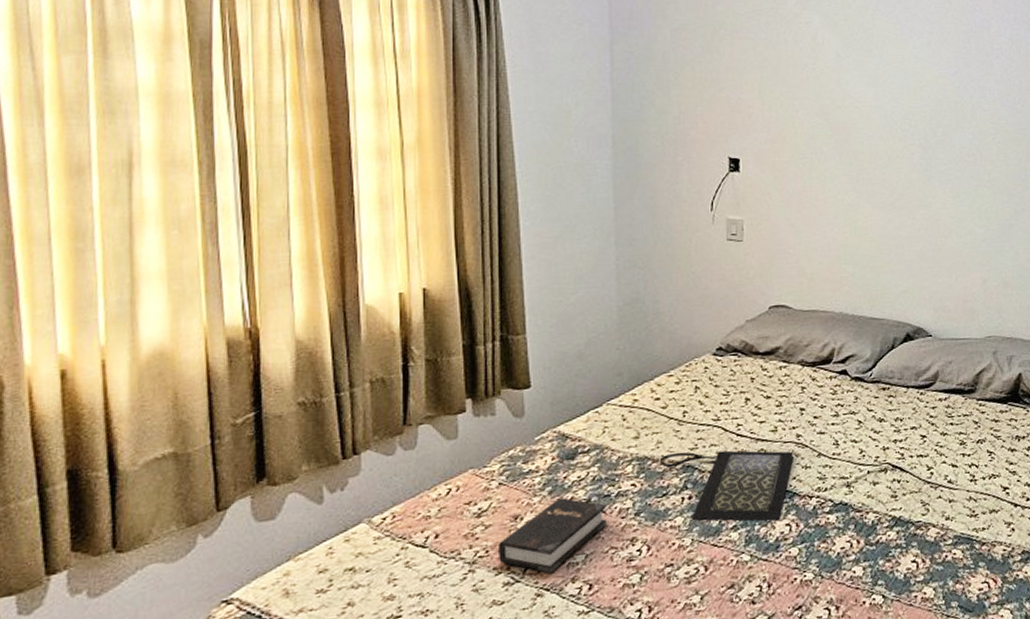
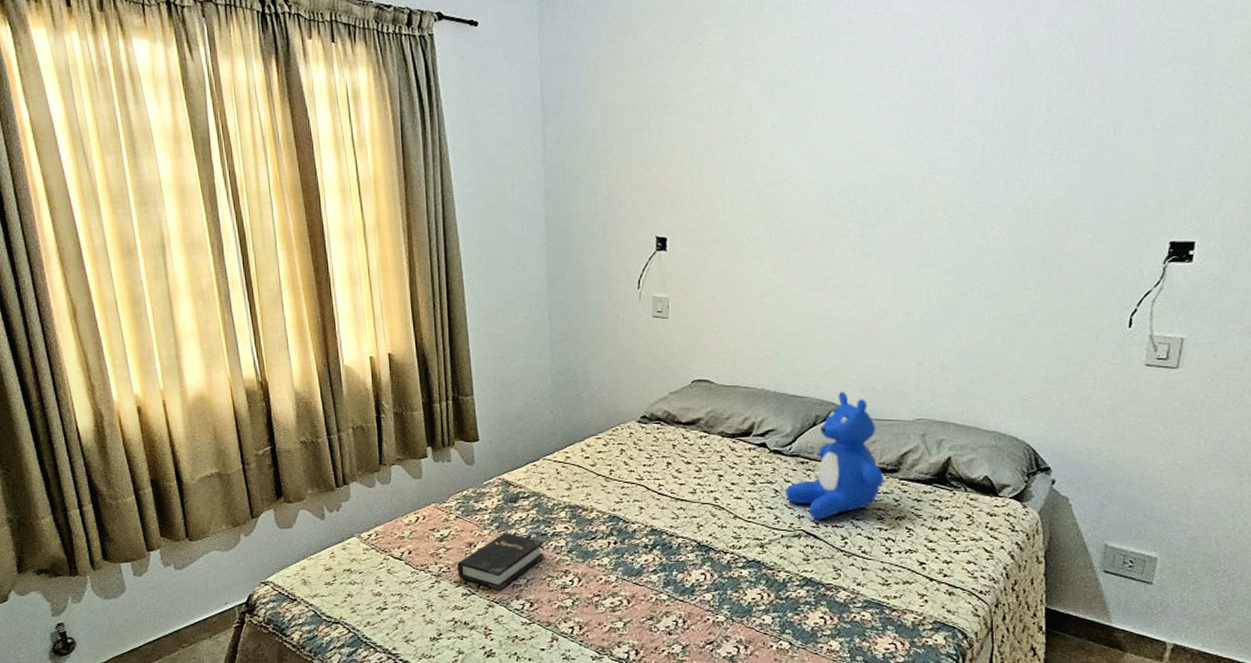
clutch bag: present [659,450,793,522] -> none [588,504,710,570]
teddy bear: none [869,311,963,450] -> present [786,391,884,519]

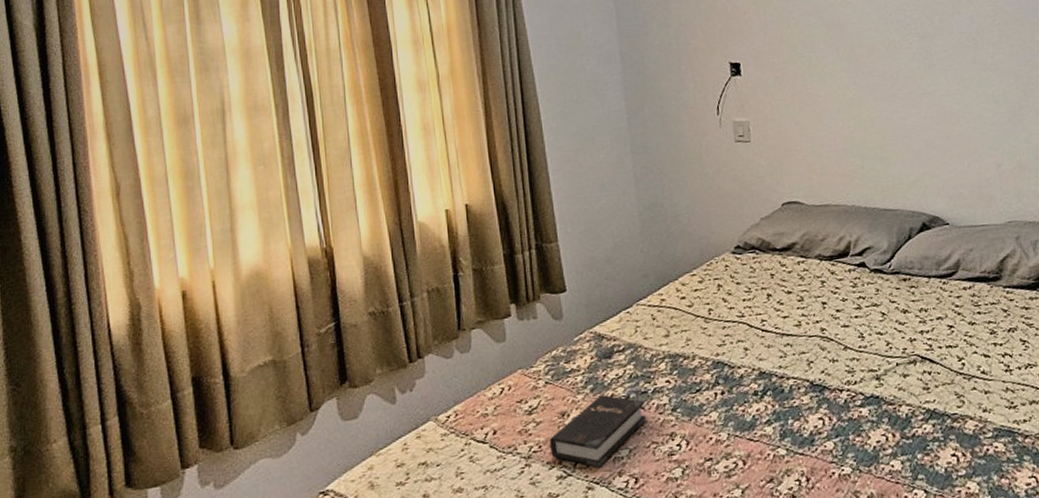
teddy bear: present [786,391,884,519] -> none [892,199,989,341]

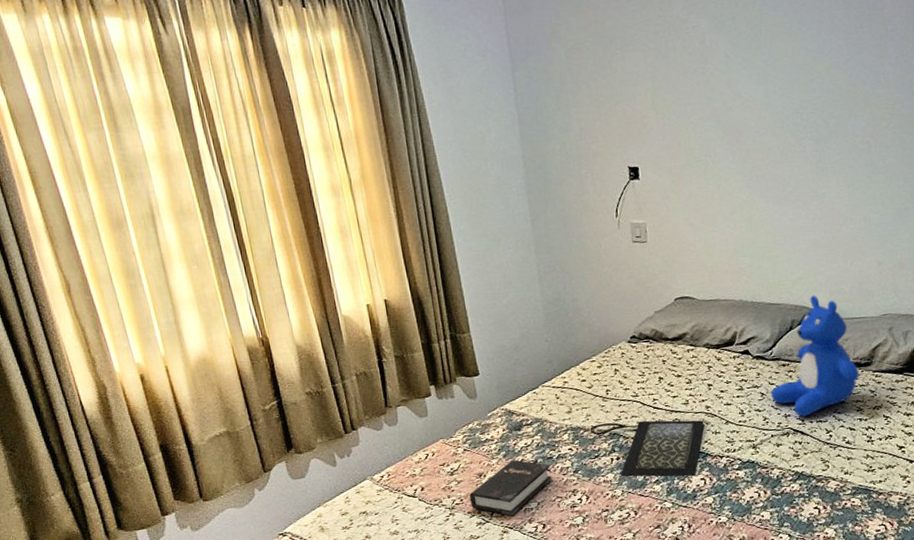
clutch bag: none [690,345,820,417] -> present [589,420,704,477]
teddy bear: none [892,199,989,341] -> present [771,295,859,417]

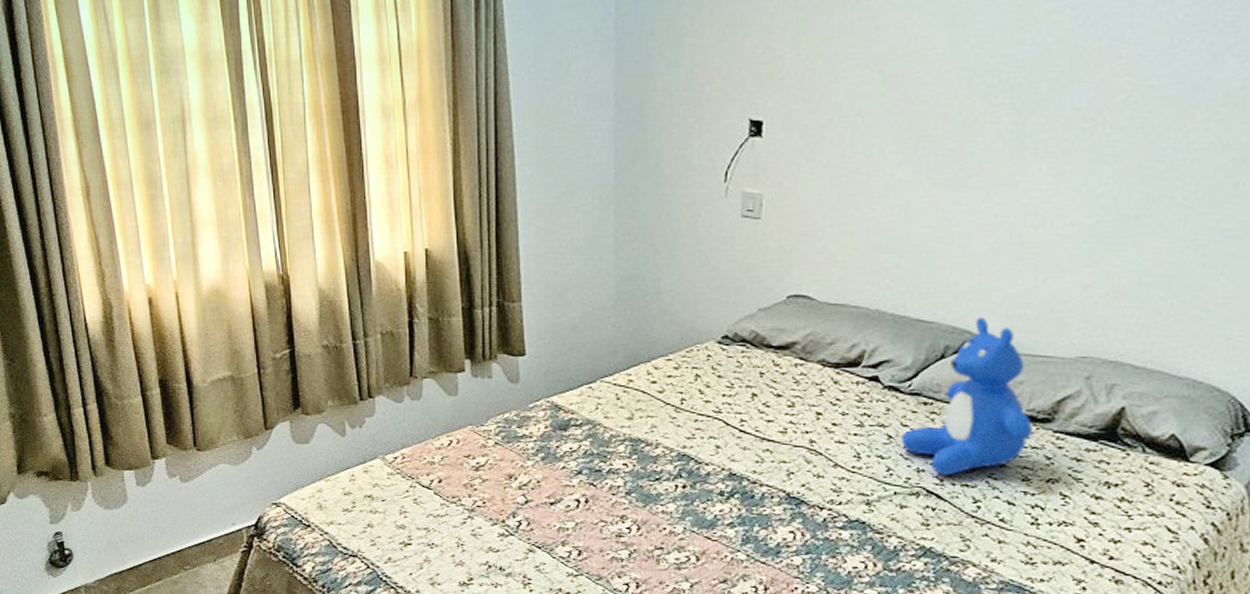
hardback book: present [470,460,552,517] -> none [495,465,597,534]
clutch bag: present [589,420,704,477] -> none [653,439,804,527]

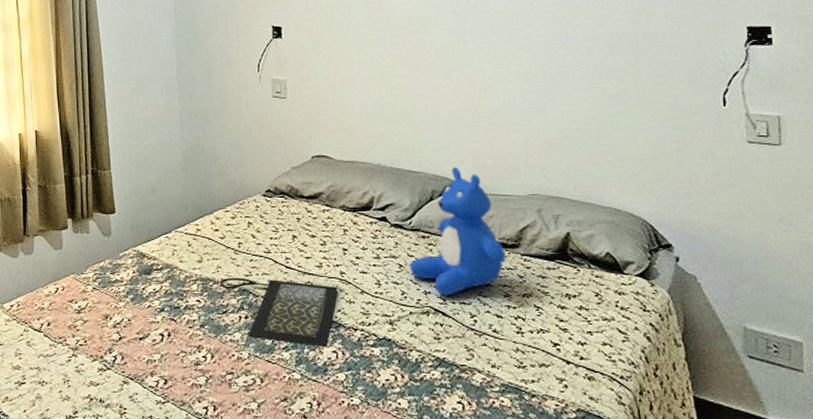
clutch bag: none [653,439,804,527] -> present [219,277,338,348]

